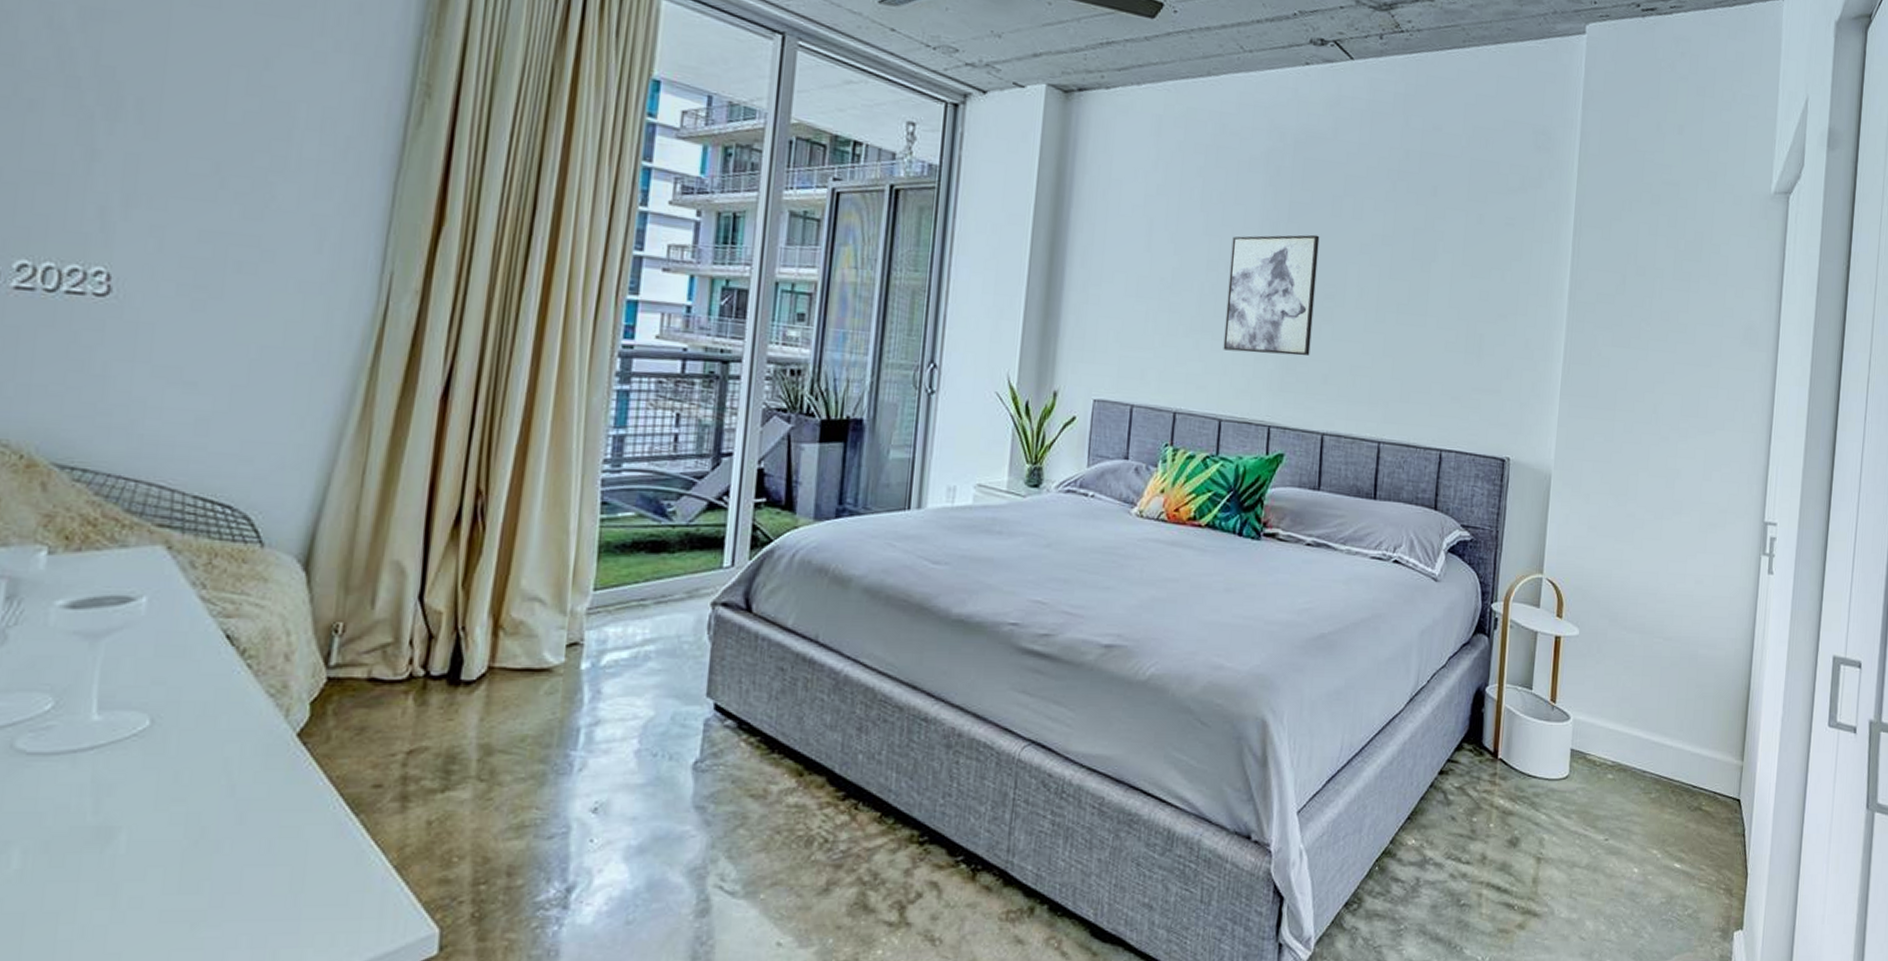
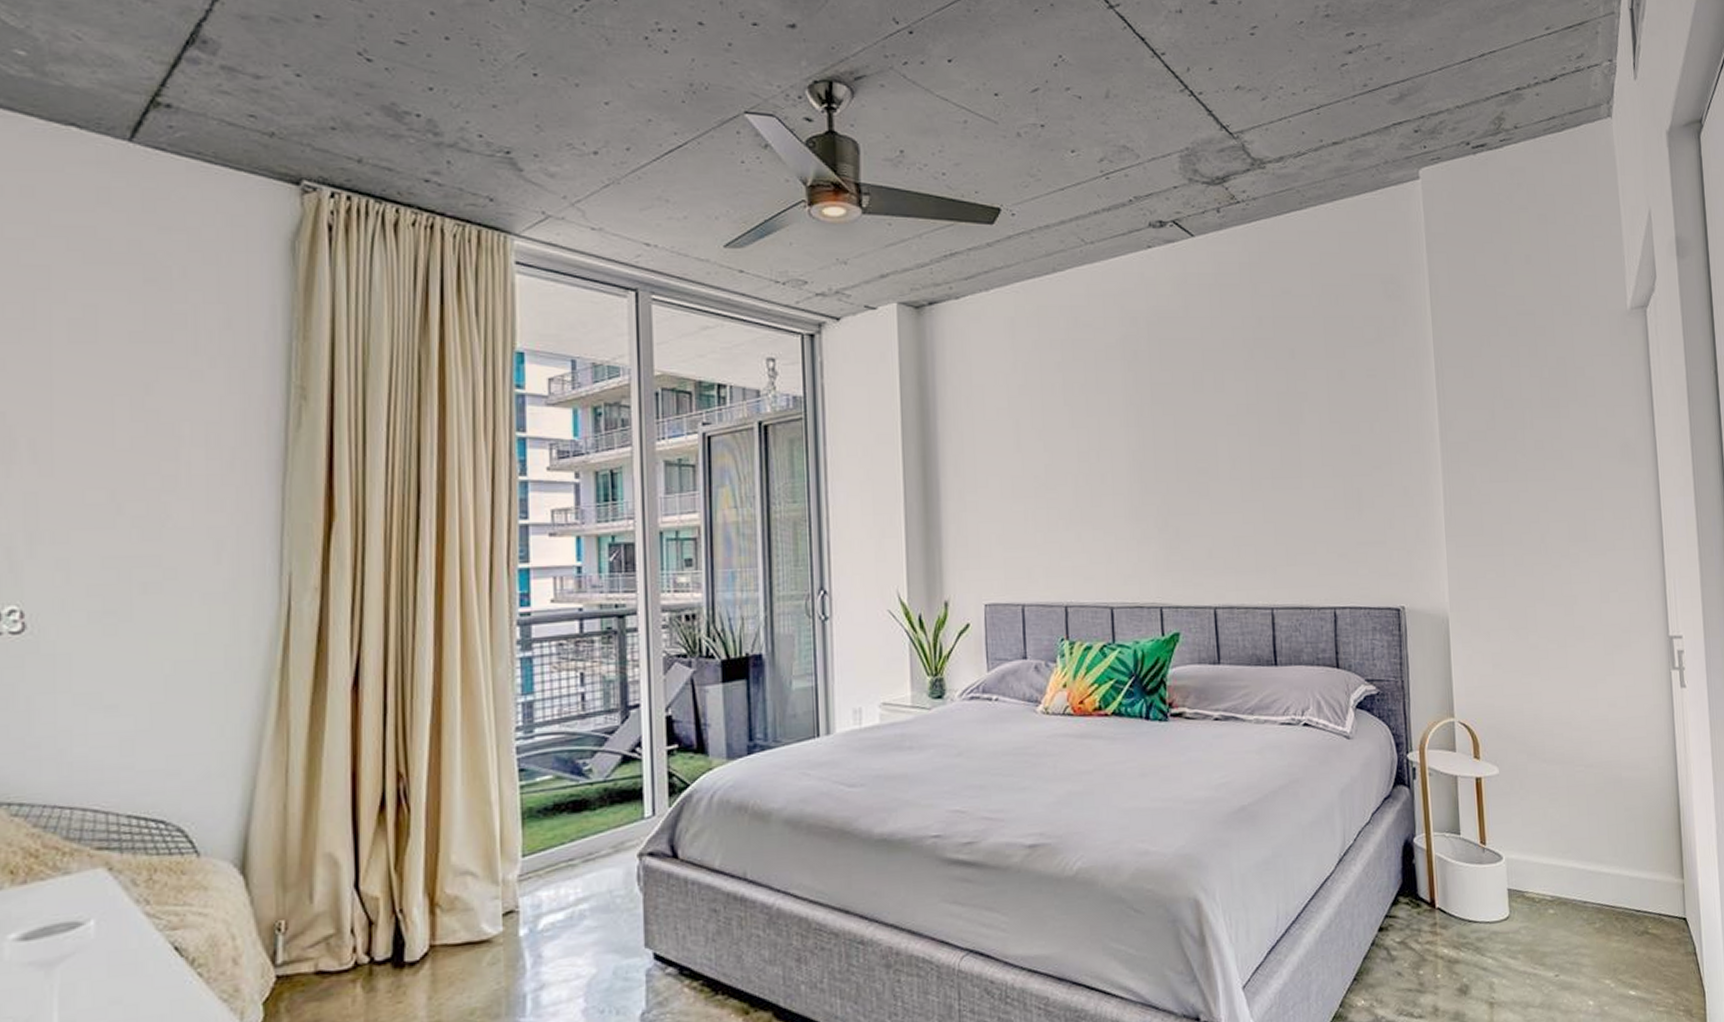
wall art: present [1223,234,1320,356] -> none [1099,413,1192,538]

